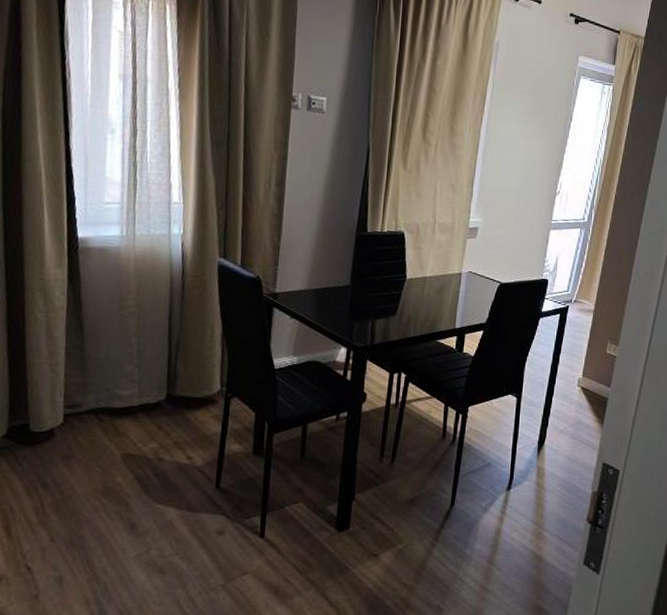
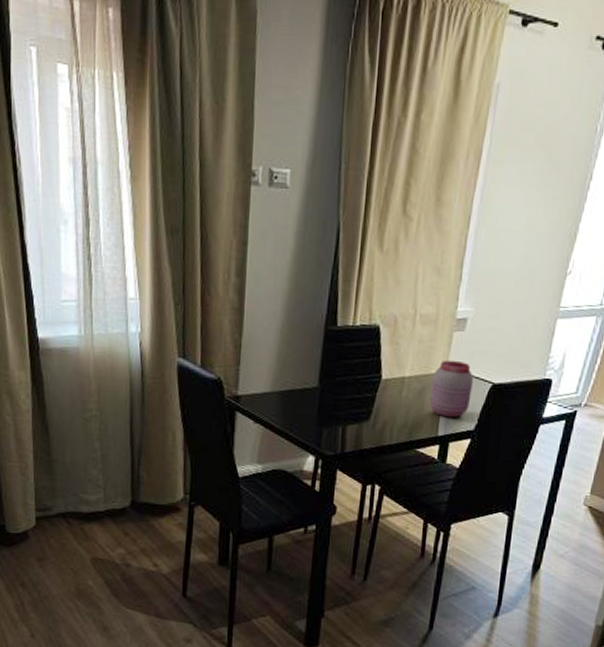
jar: none [448,262,484,313] -> present [429,360,473,418]

